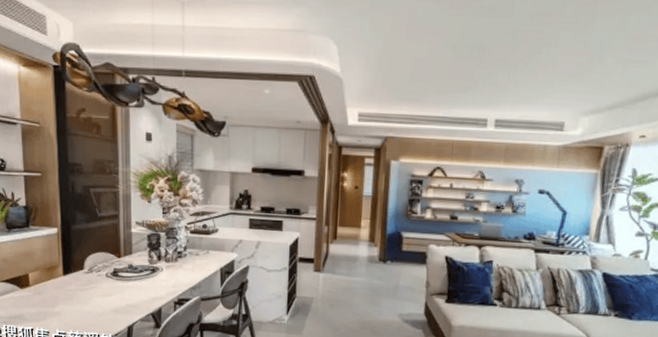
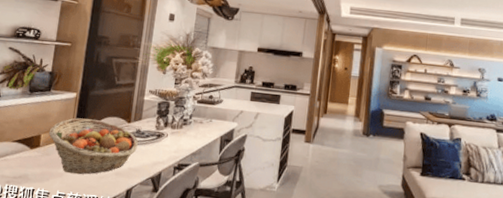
fruit basket: none [36,254,132,313] -> present [48,118,138,175]

